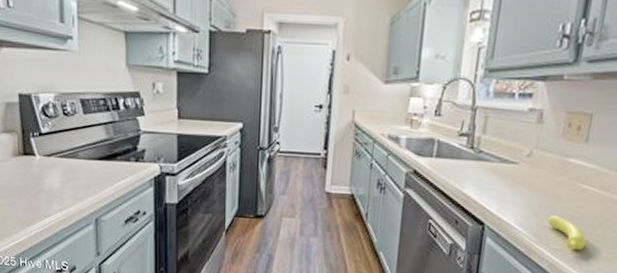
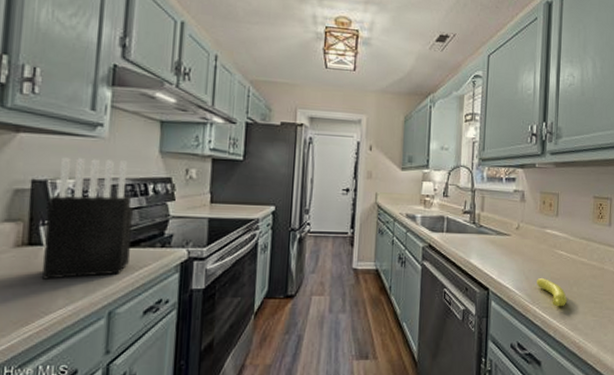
knife block: none [34,71,108,187] -> present [42,157,133,280]

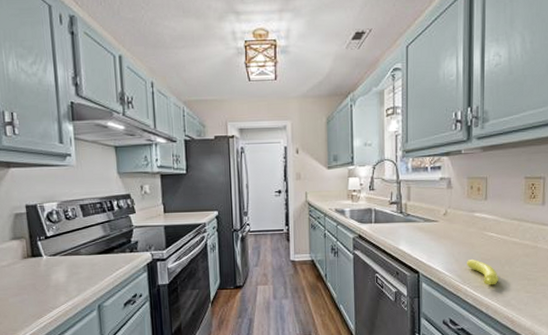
knife block: present [42,157,133,280] -> none [40,183,107,283]

